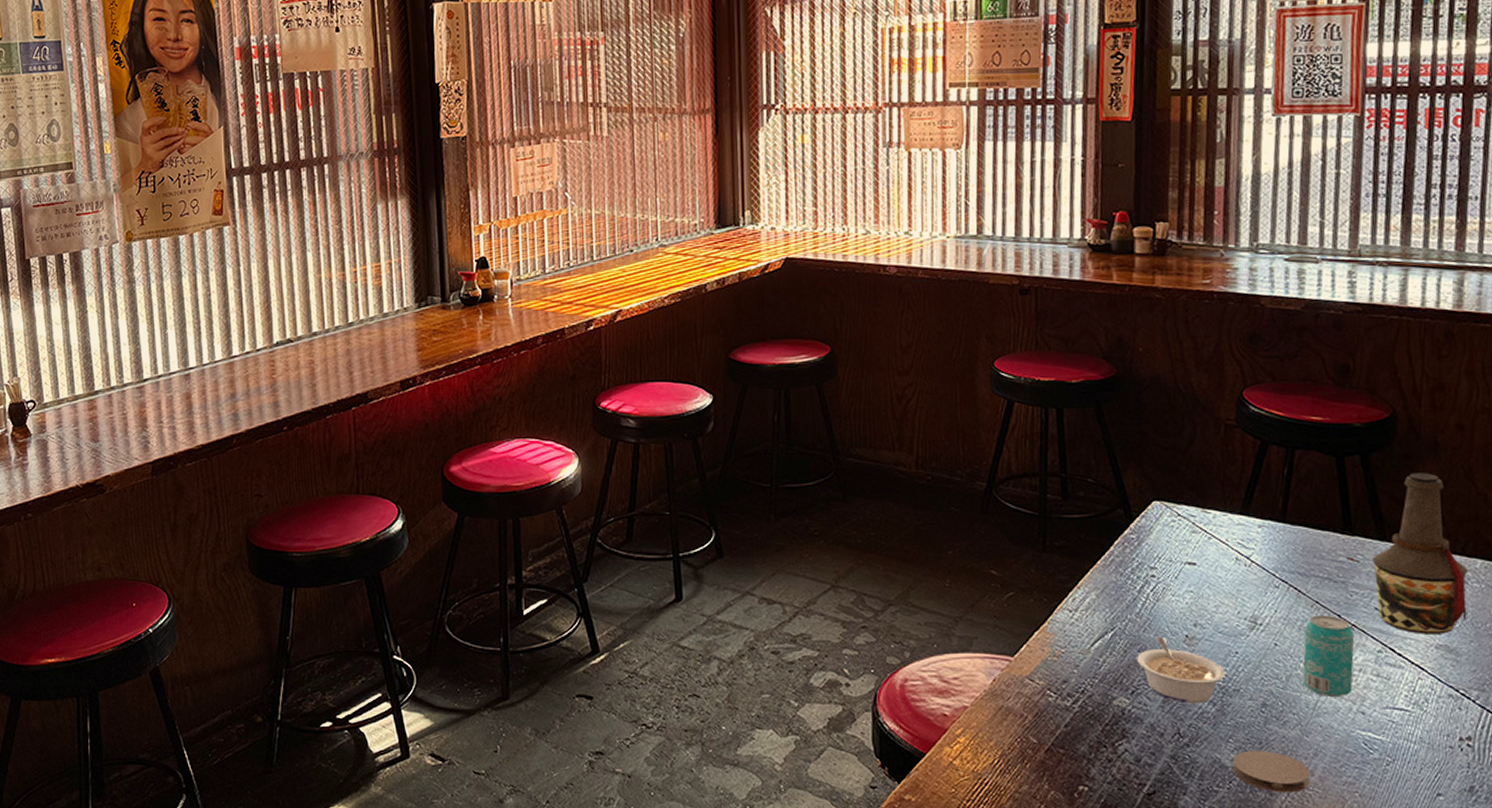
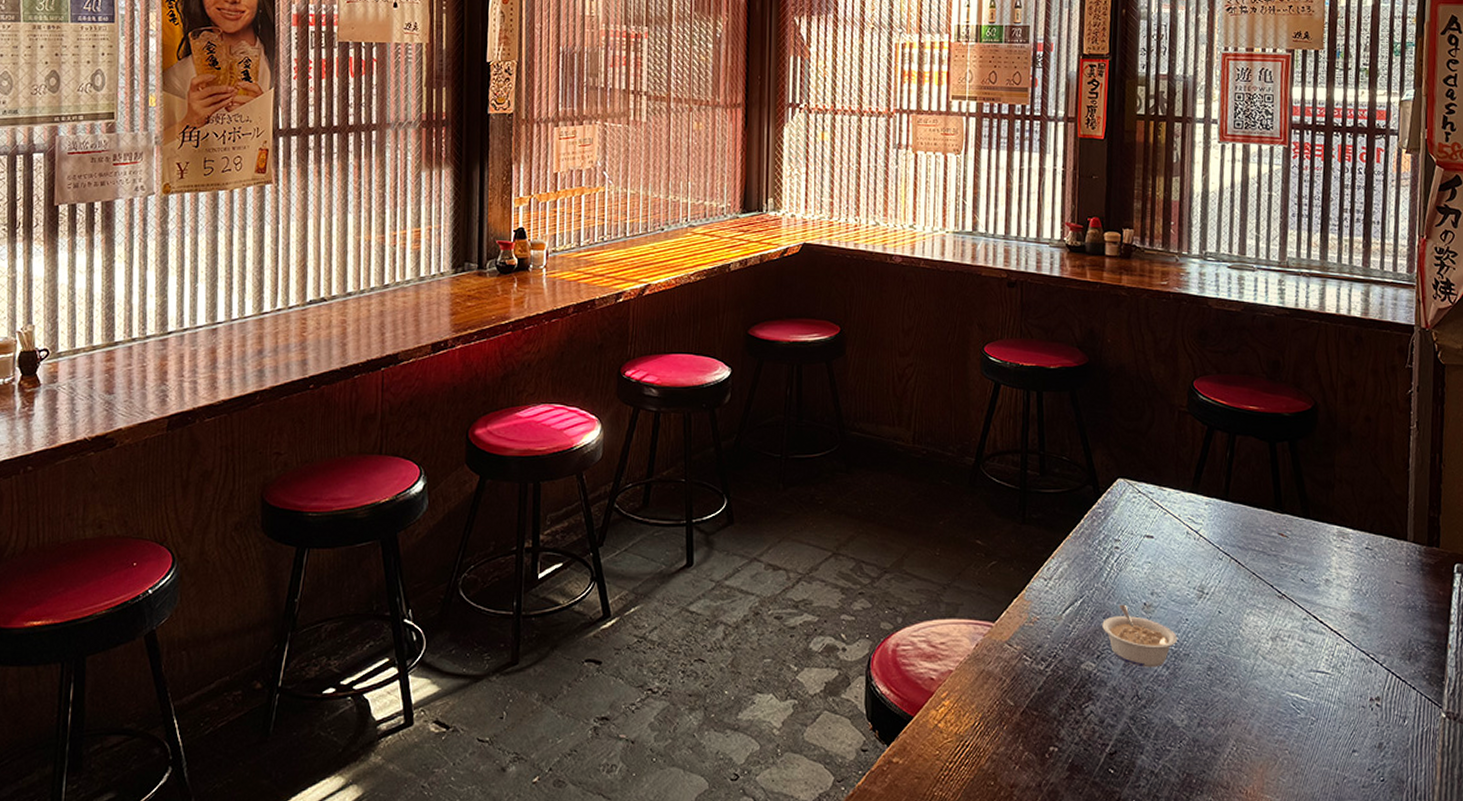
coaster: present [1232,750,1310,793] -> none [1183,711,1248,751]
beverage can: present [1302,615,1355,698] -> none [1241,585,1285,662]
bottle: present [1373,473,1468,634] -> none [1299,458,1375,604]

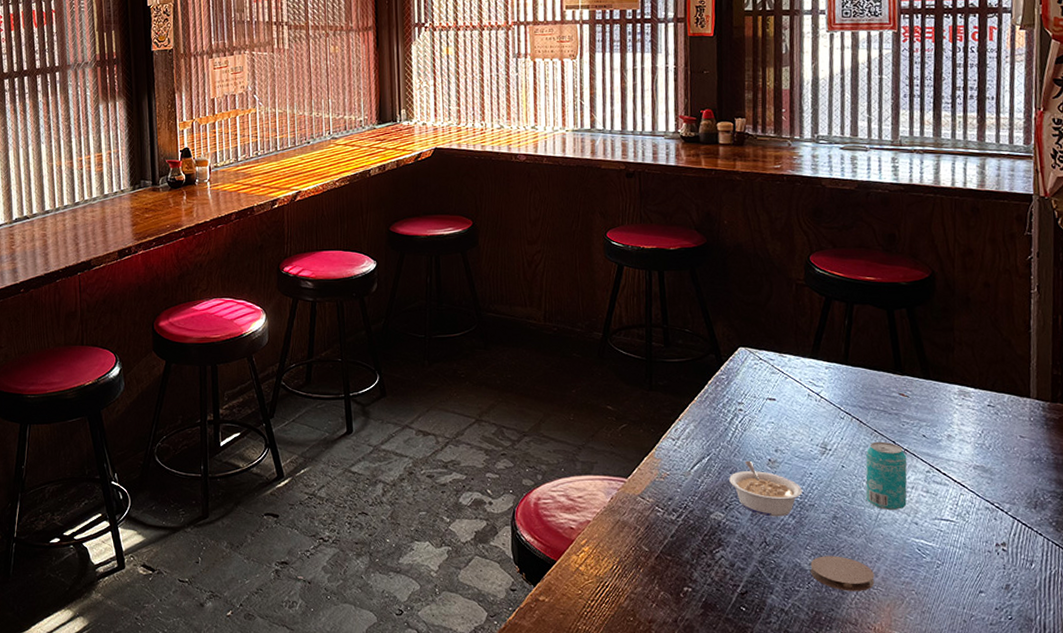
coaster: none [1183,711,1248,751] -> present [810,556,875,591]
beverage can: none [1241,585,1285,662] -> present [865,441,907,511]

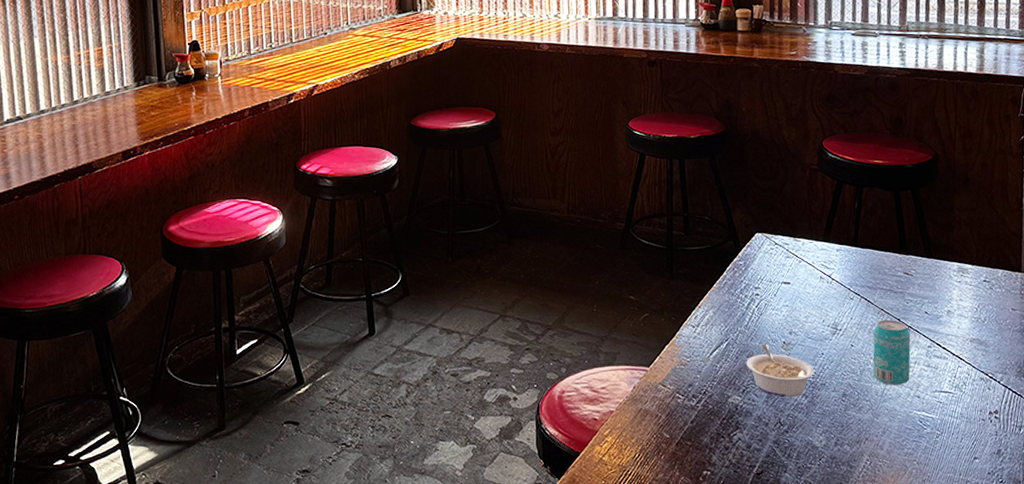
coaster: present [810,556,875,591] -> none [821,432,880,466]

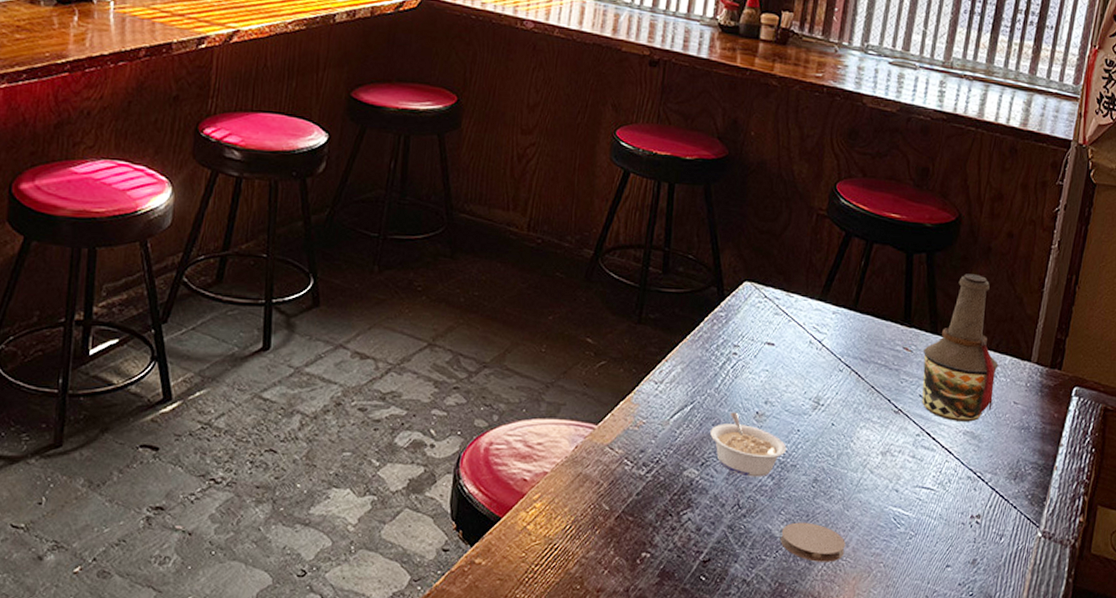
coaster: none [821,432,880,466] -> present [780,522,846,562]
beverage can: present [872,319,911,386] -> none [850,399,900,476]
bottle: none [923,202,993,331] -> present [922,274,999,422]

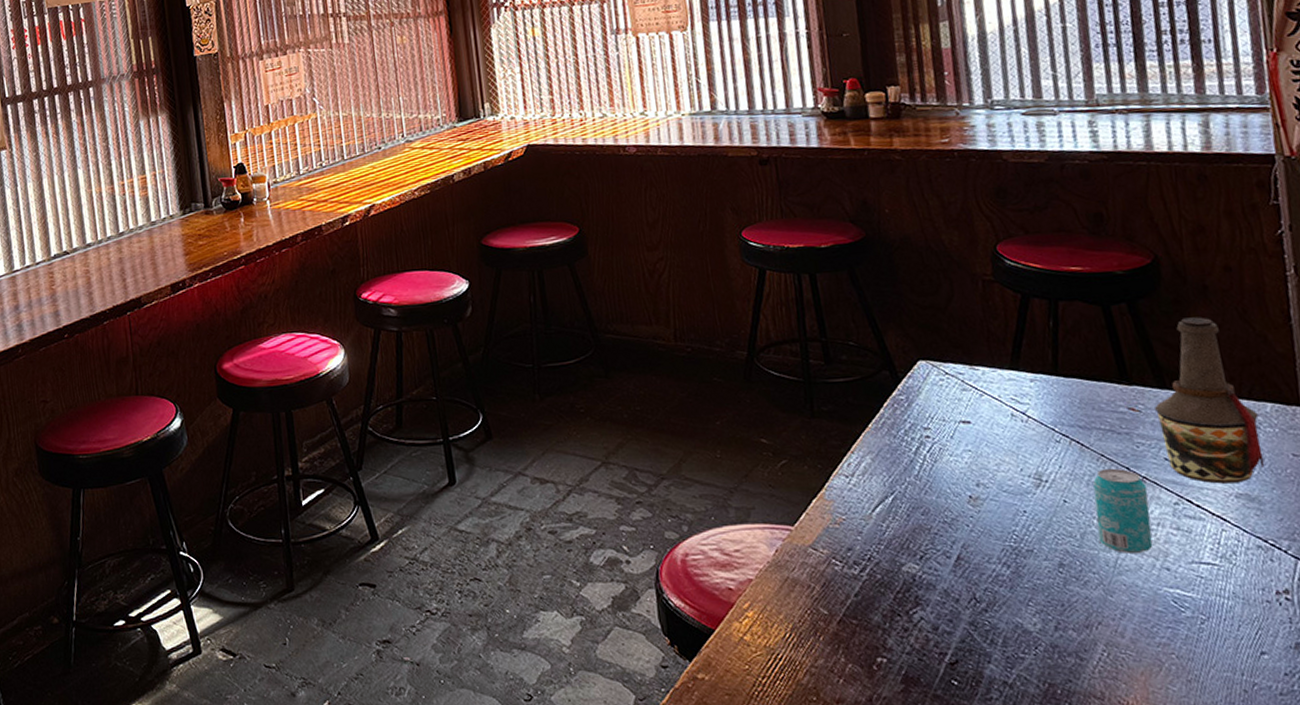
legume: present [710,412,787,477] -> none [921,498,1016,567]
coaster: present [780,522,846,562] -> none [1035,613,1122,657]
beverage can: none [850,399,900,476] -> present [1093,468,1153,554]

